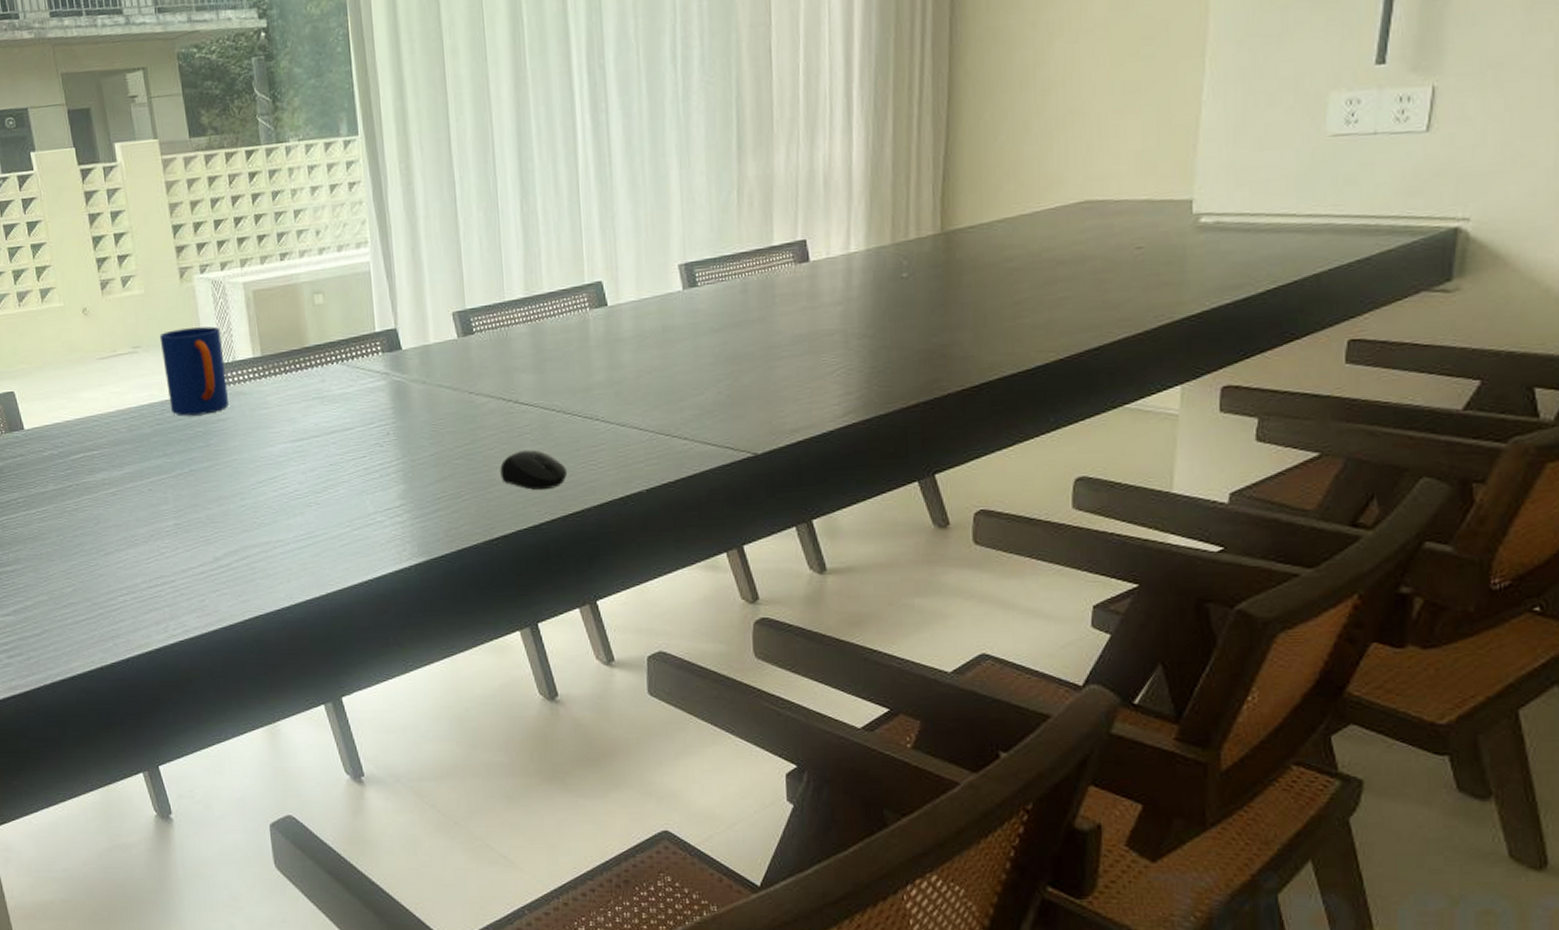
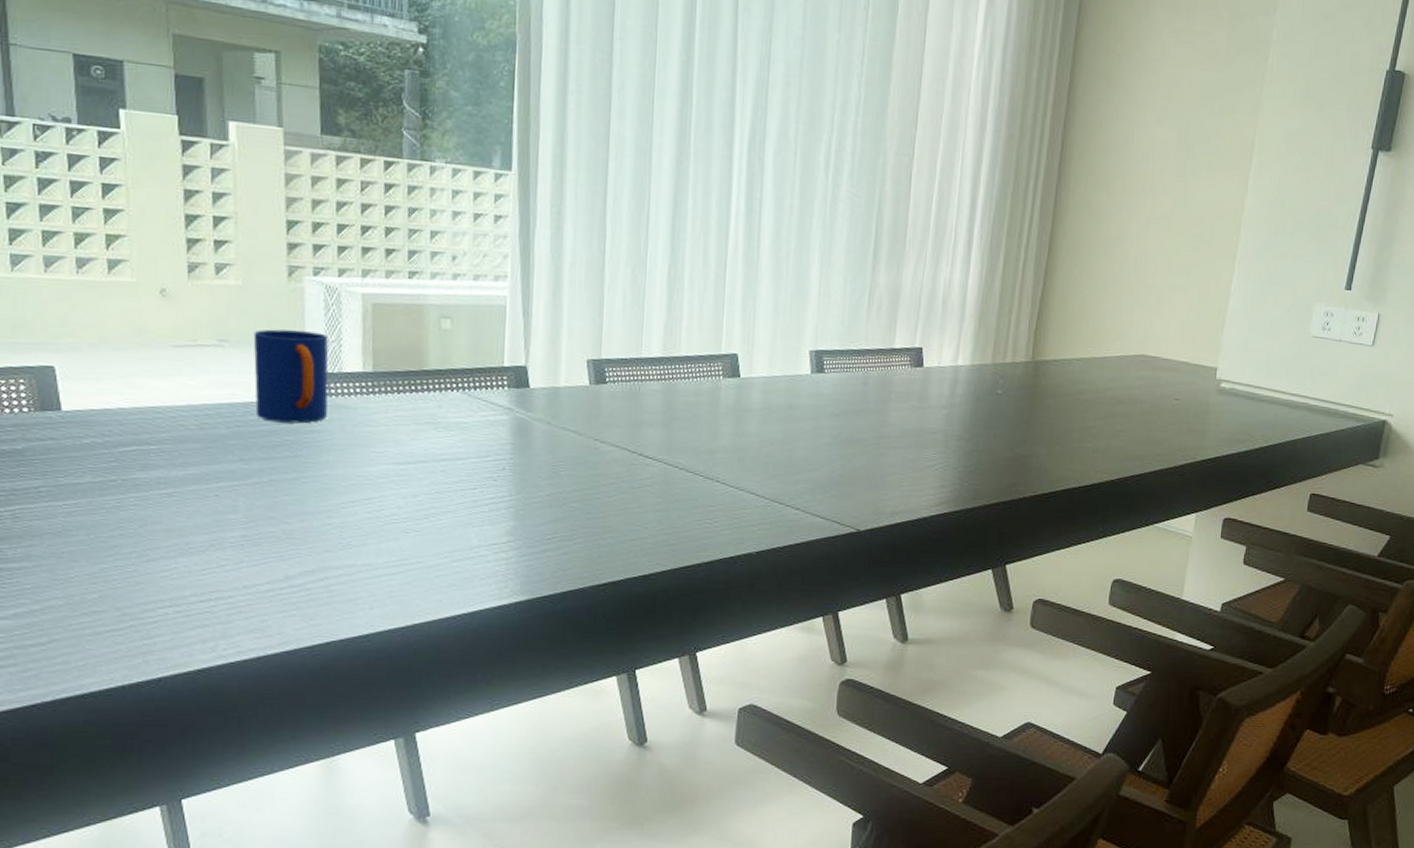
computer mouse: present [500,450,567,491] -> none [616,501,682,542]

